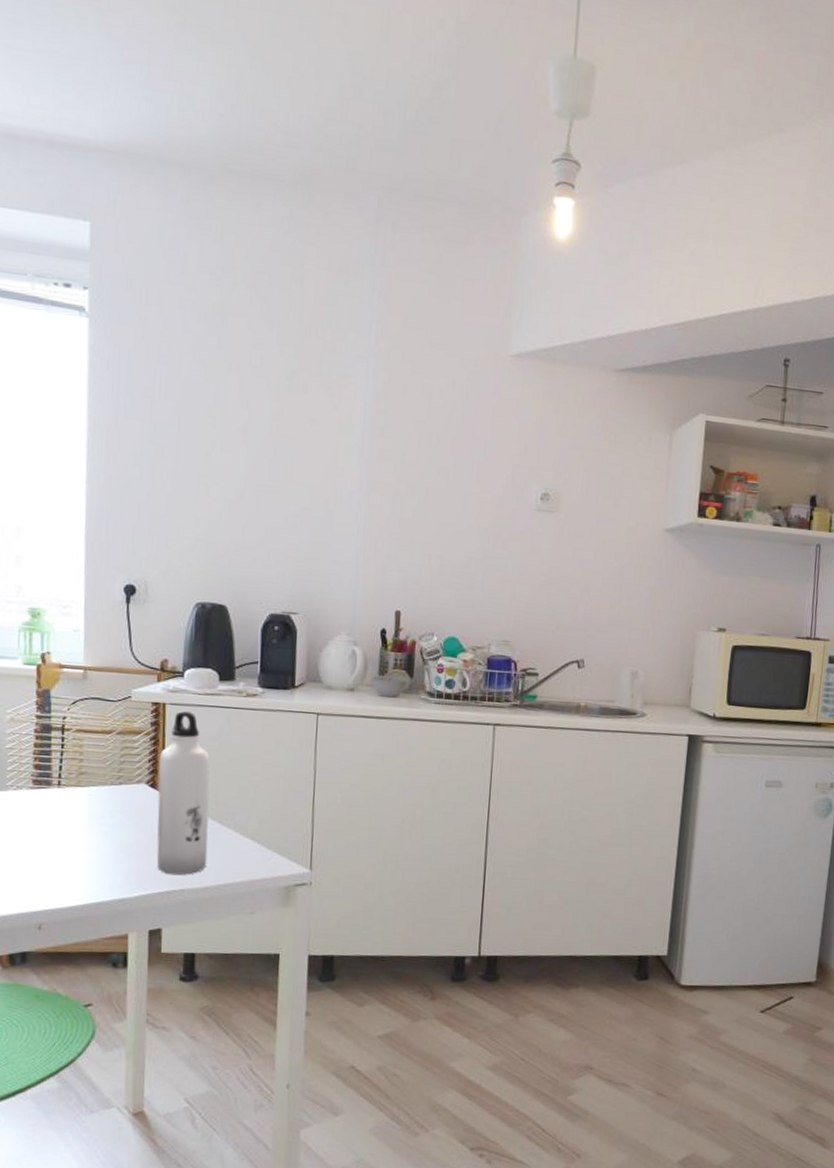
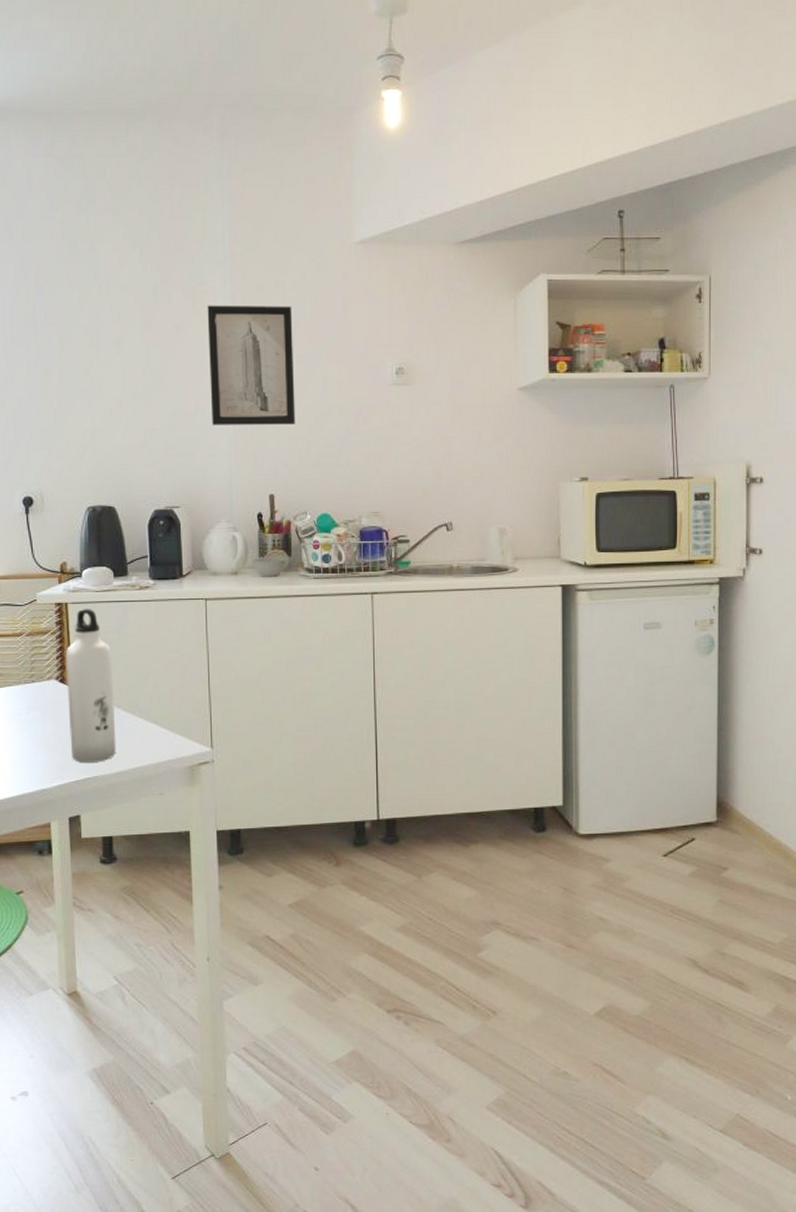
wall art: none [340,401,438,540] -> present [207,305,296,425]

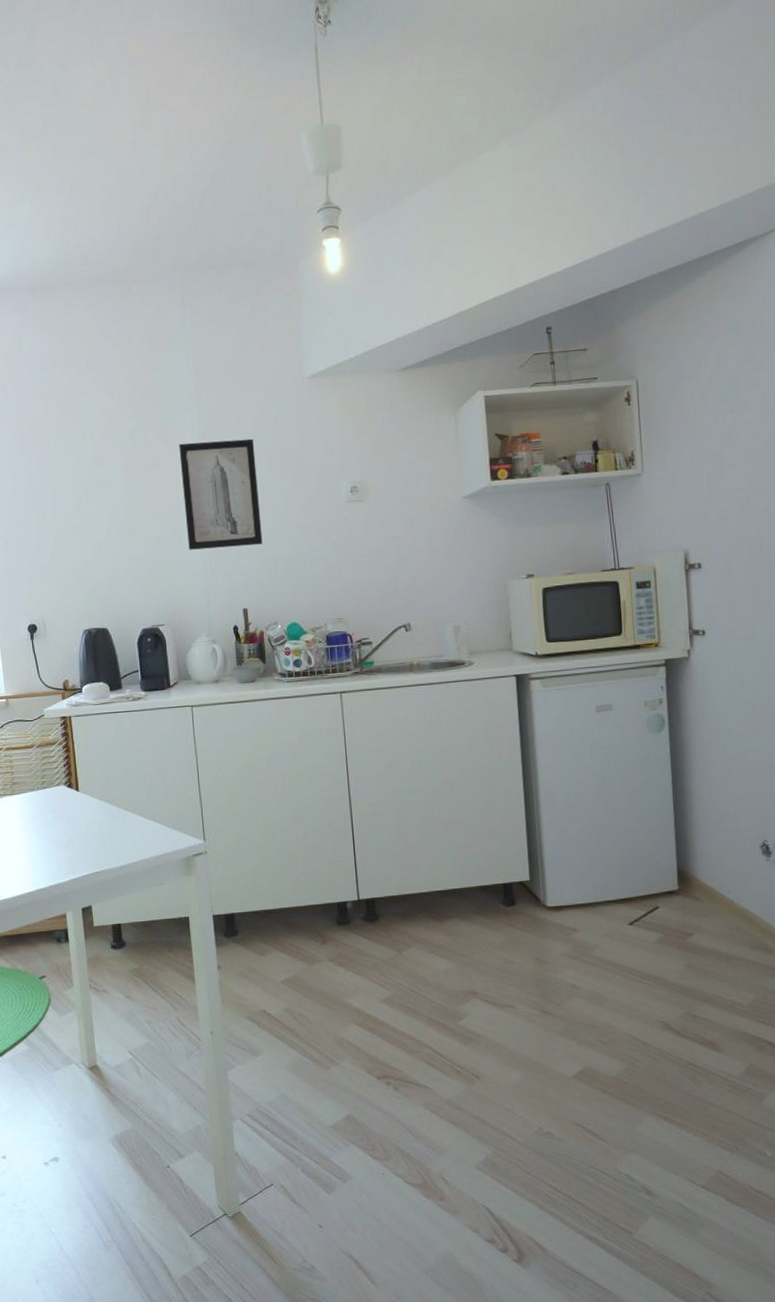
water bottle: present [65,609,117,764] -> none [71,720,121,859]

